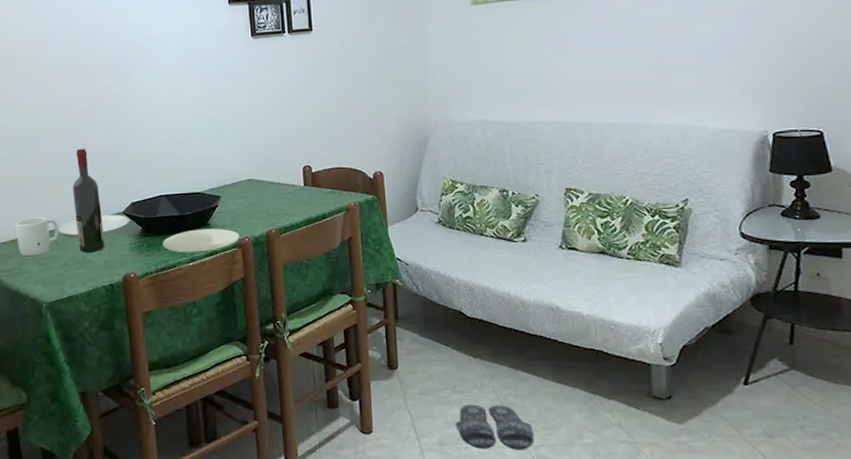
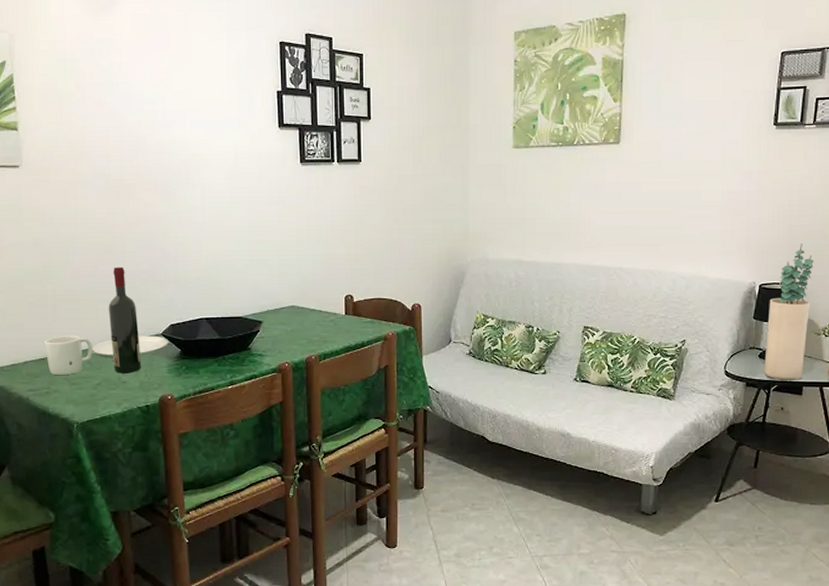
plate: present [163,228,240,254] -> none [202,353,280,377]
slippers: present [455,404,534,450] -> none [471,520,539,560]
vase: none [787,84,841,243] -> present [764,243,814,381]

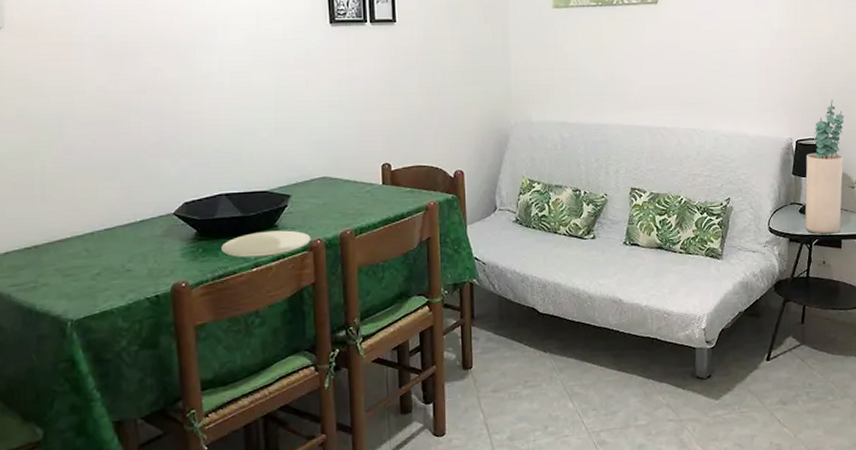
mug: present [44,335,92,376] -> none [31,218,90,267]
plate: present [91,335,168,358] -> none [89,215,182,244]
wine bottle: present [108,266,142,374] -> none [109,139,150,261]
plate: none [202,353,280,377] -> present [221,230,311,259]

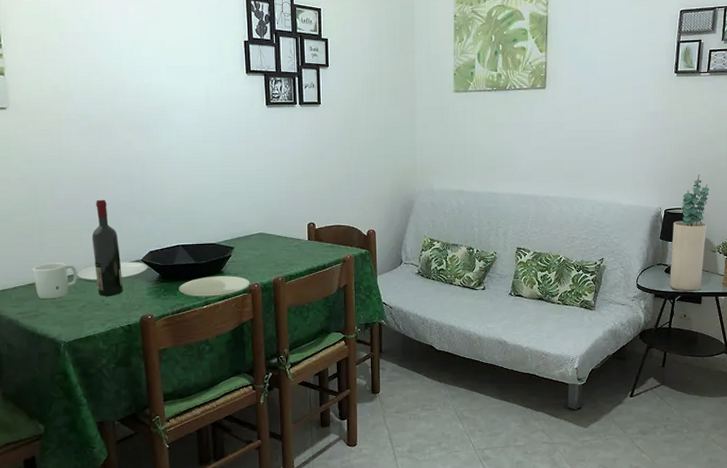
mug: none [31,218,90,267] -> present [32,262,78,300]
plate: none [89,215,182,244] -> present [76,261,148,283]
wine bottle: none [109,139,150,261] -> present [91,199,124,296]

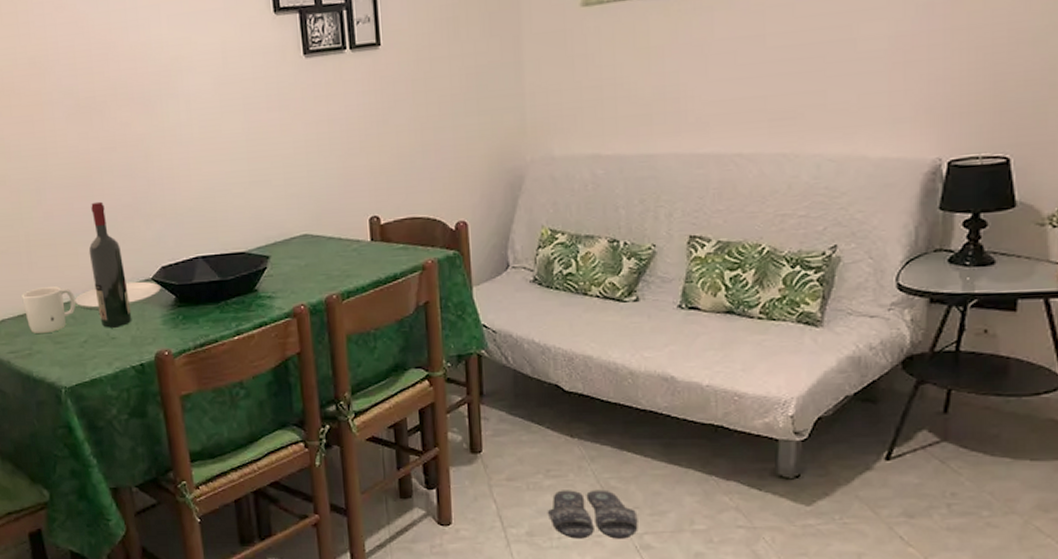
plate: present [179,276,250,298] -> none [201,295,294,326]
slippers: none [422,418,481,454] -> present [547,489,638,539]
vase: present [670,174,709,292] -> none [957,98,1034,294]

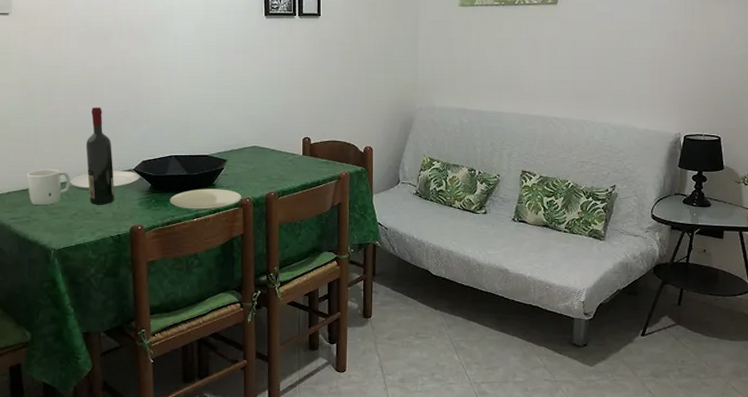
plate: none [201,295,294,326] -> present [170,188,242,210]
slippers: present [547,489,638,539] -> none [415,348,478,386]

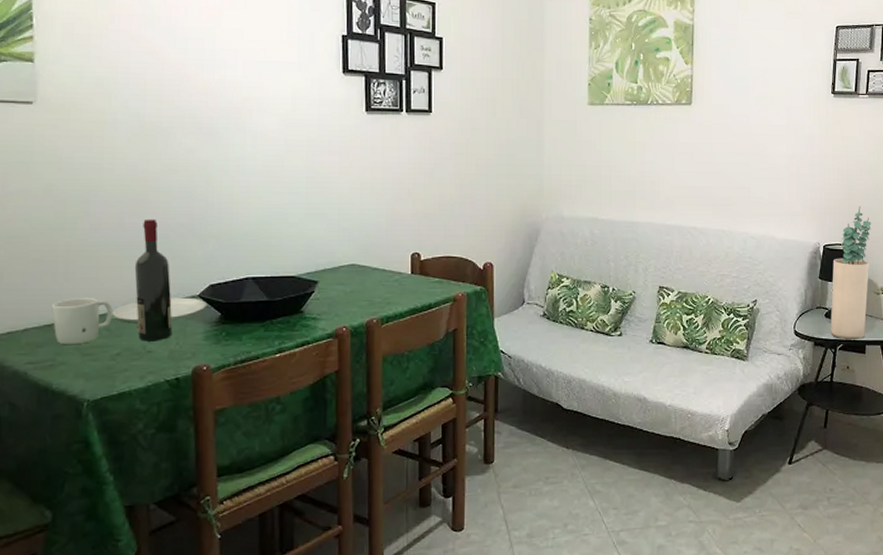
plate: present [170,188,242,210] -> none [245,316,337,344]
vase: none [688,99,735,226] -> present [830,206,871,340]

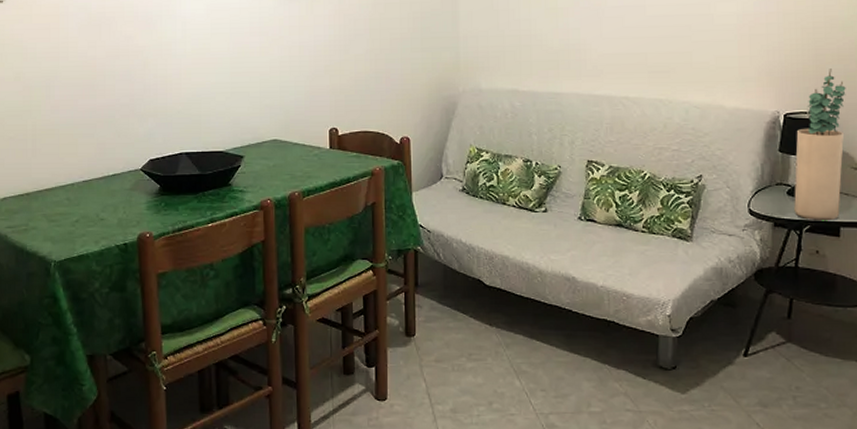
mug: present [51,297,112,345] -> none [24,170,71,213]
plate: present [111,297,206,324] -> none [70,171,147,194]
wine bottle: present [134,219,173,342] -> none [87,100,120,210]

